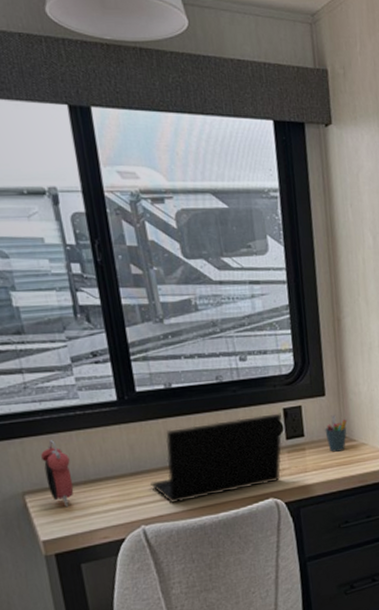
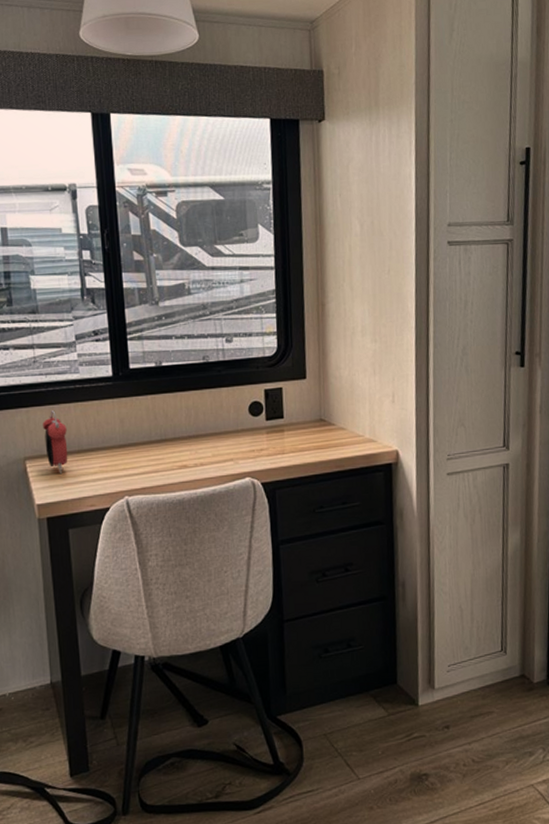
laptop: present [150,413,283,503] -> none [136,394,264,476]
pen holder: present [325,415,347,452] -> none [304,398,327,435]

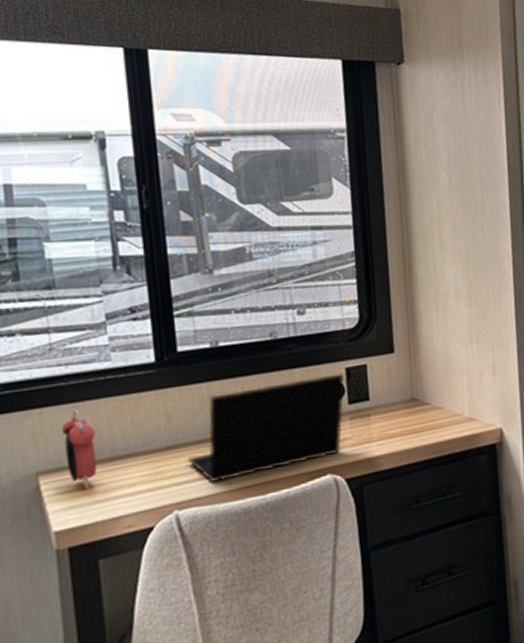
laptop: none [136,394,264,476] -> present [188,373,345,482]

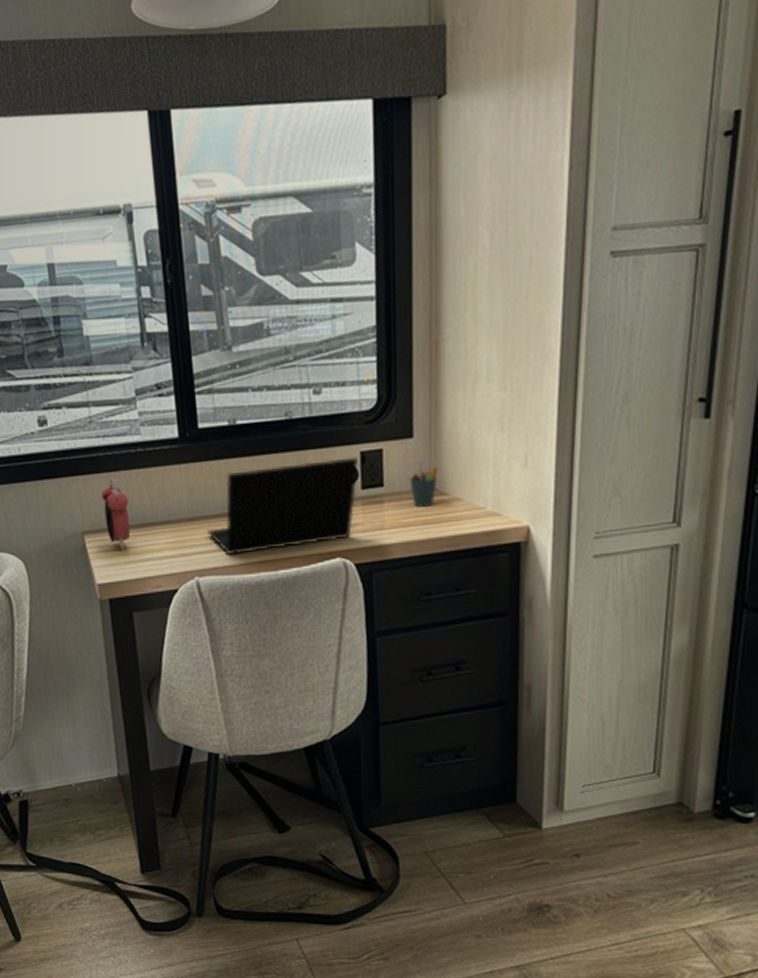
pen holder: none [393,374,420,418] -> present [409,461,439,507]

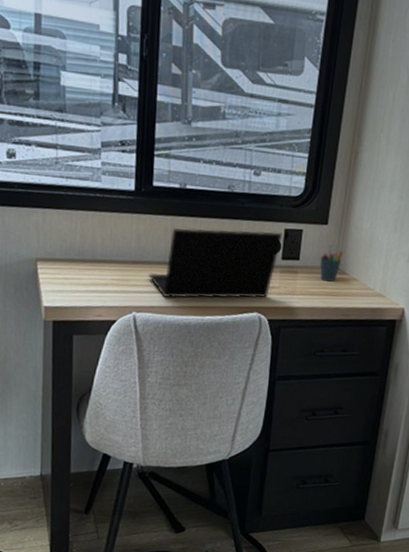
alarm clock: present [102,478,131,551] -> none [58,216,82,281]

